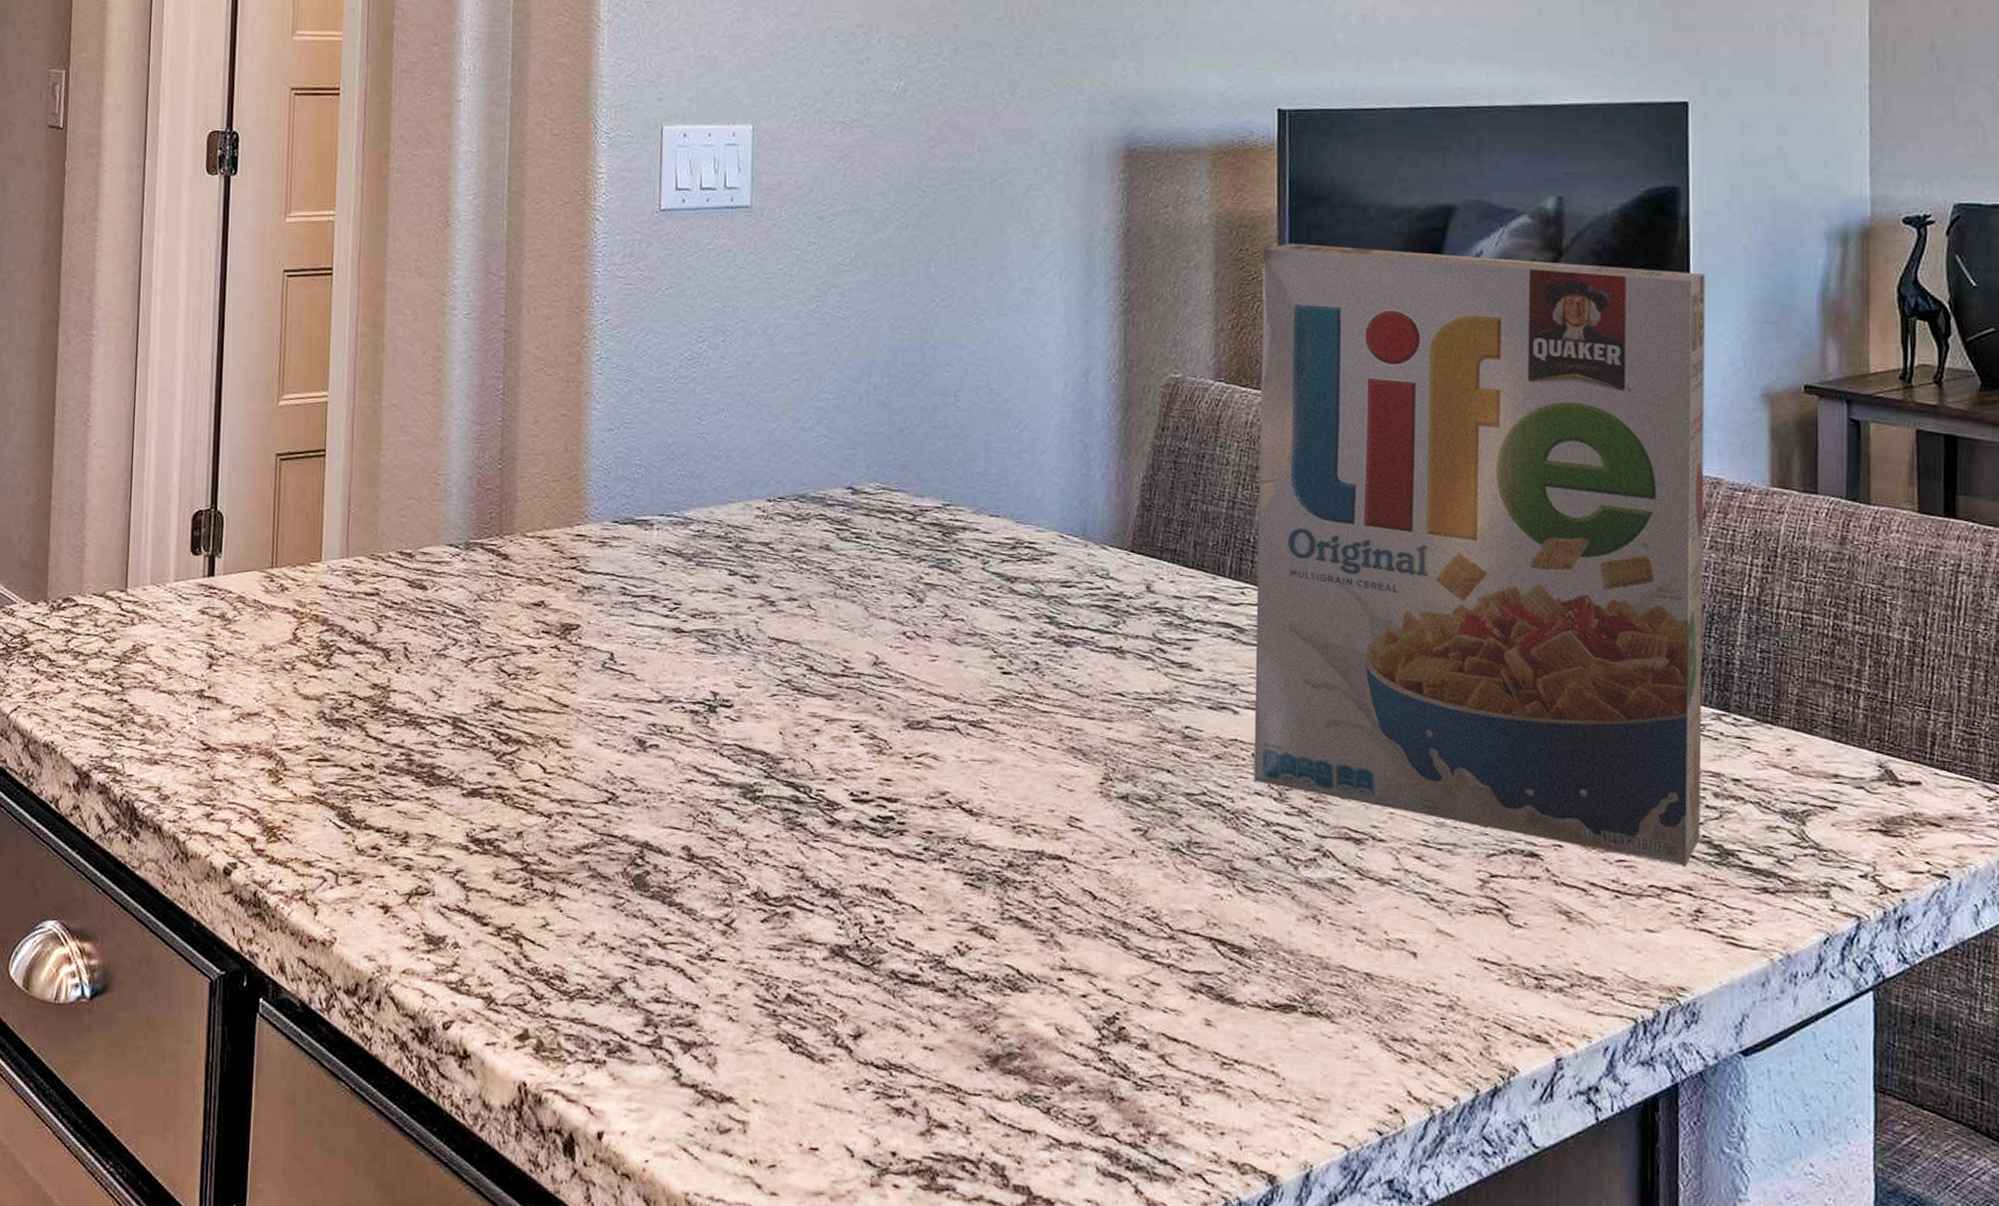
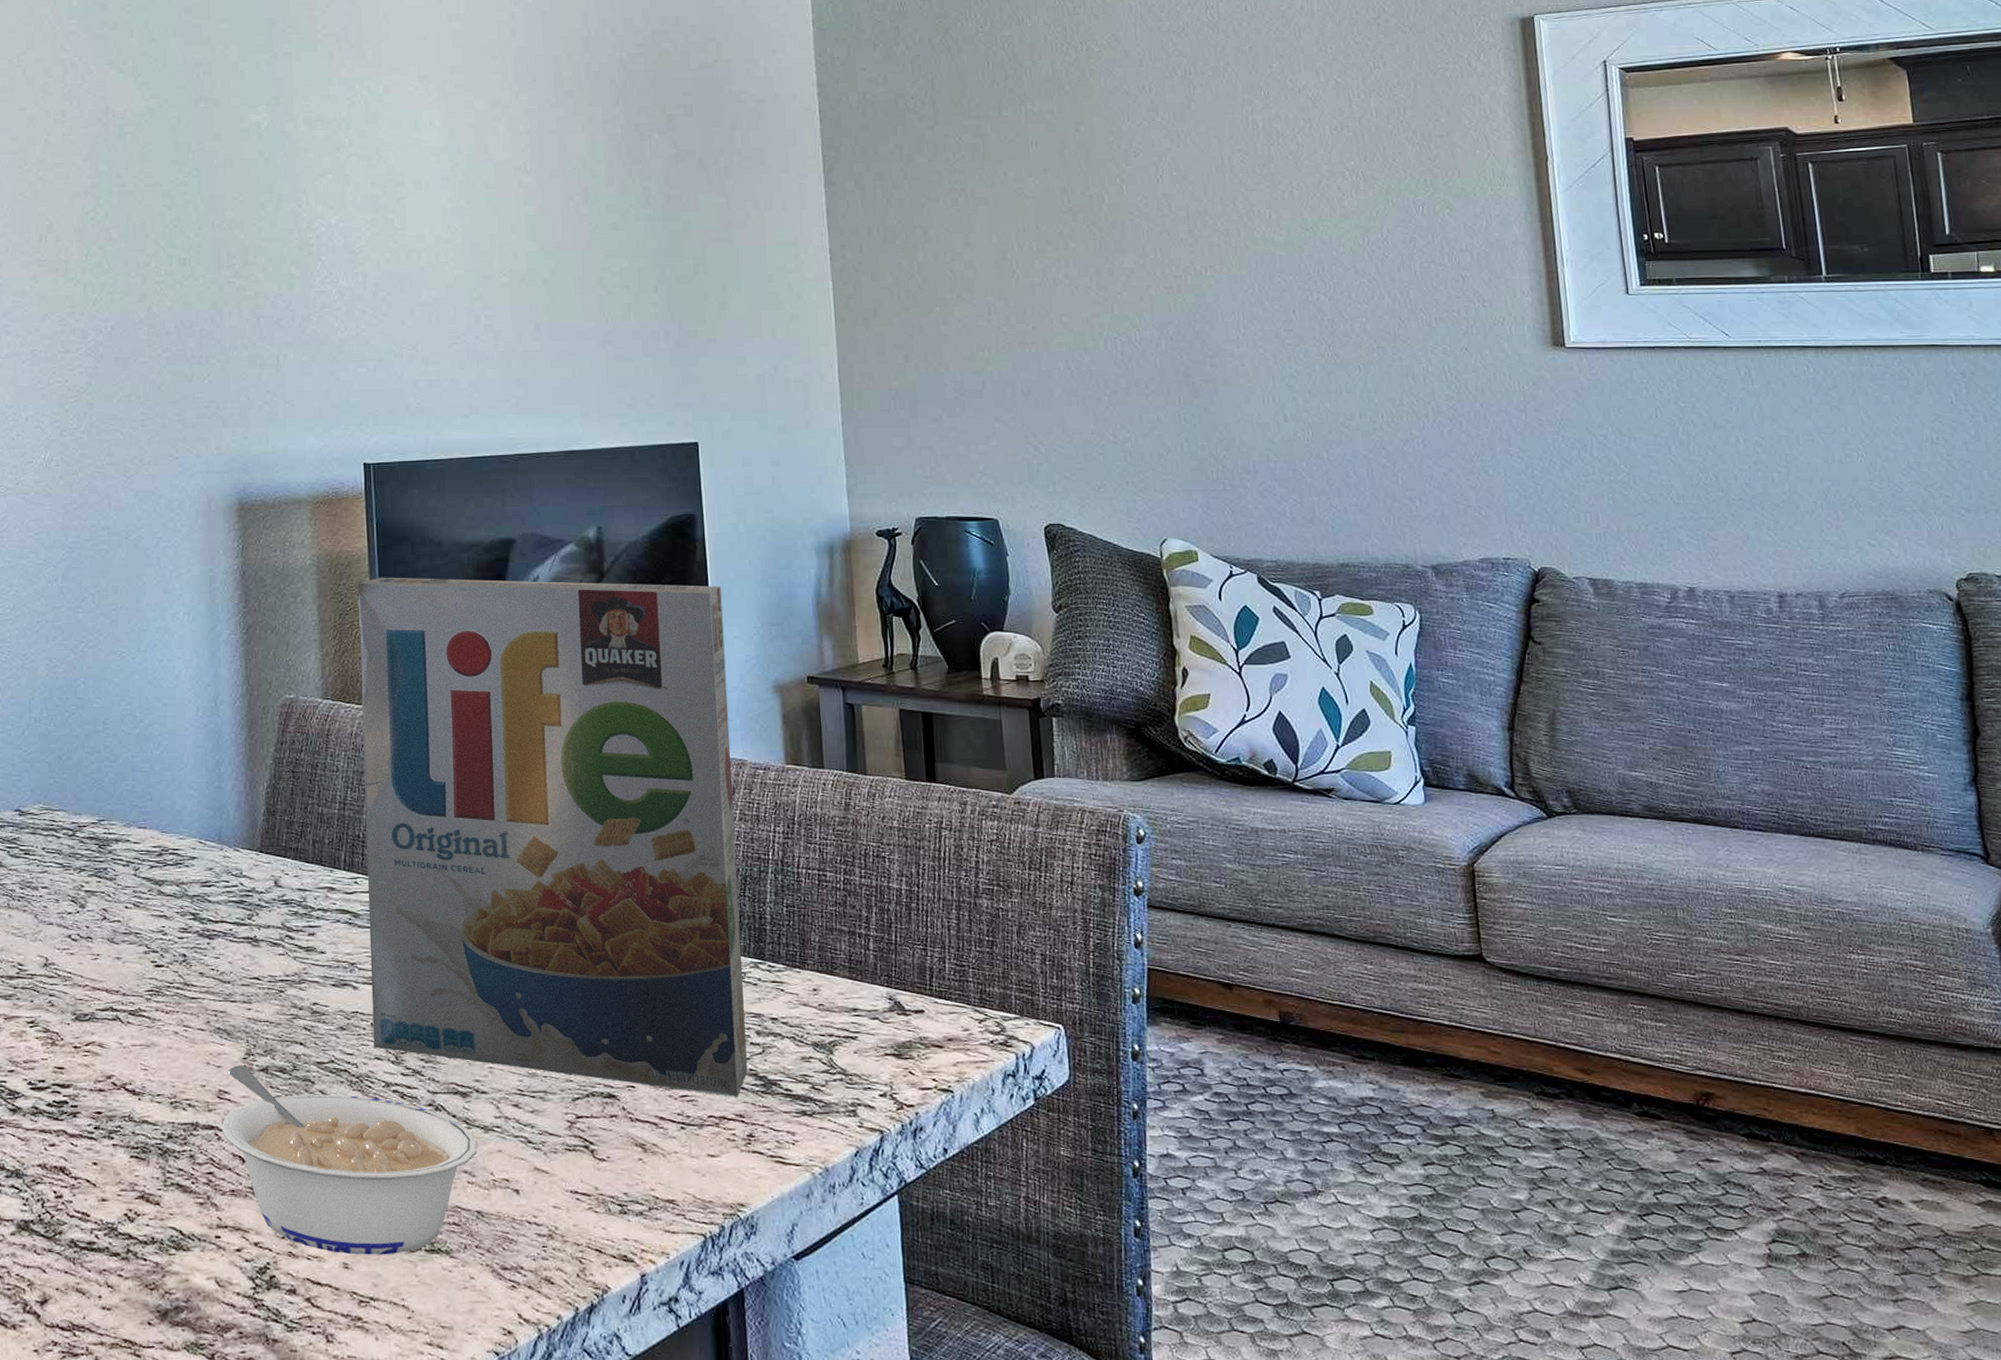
legume: none [1070,790,1370,1014] -> present [221,1065,477,1255]

